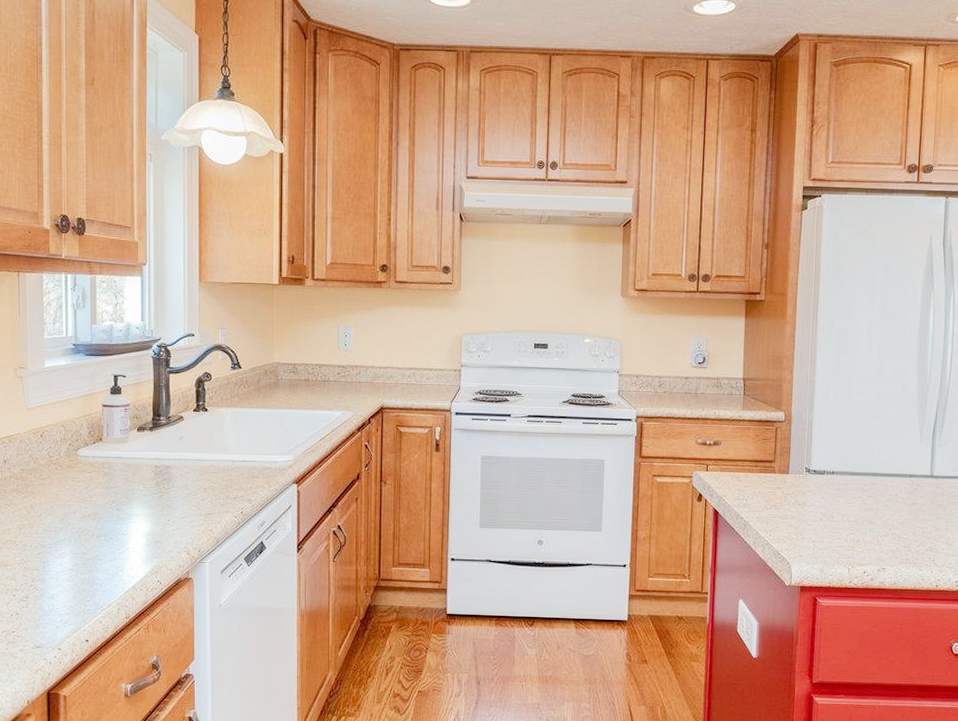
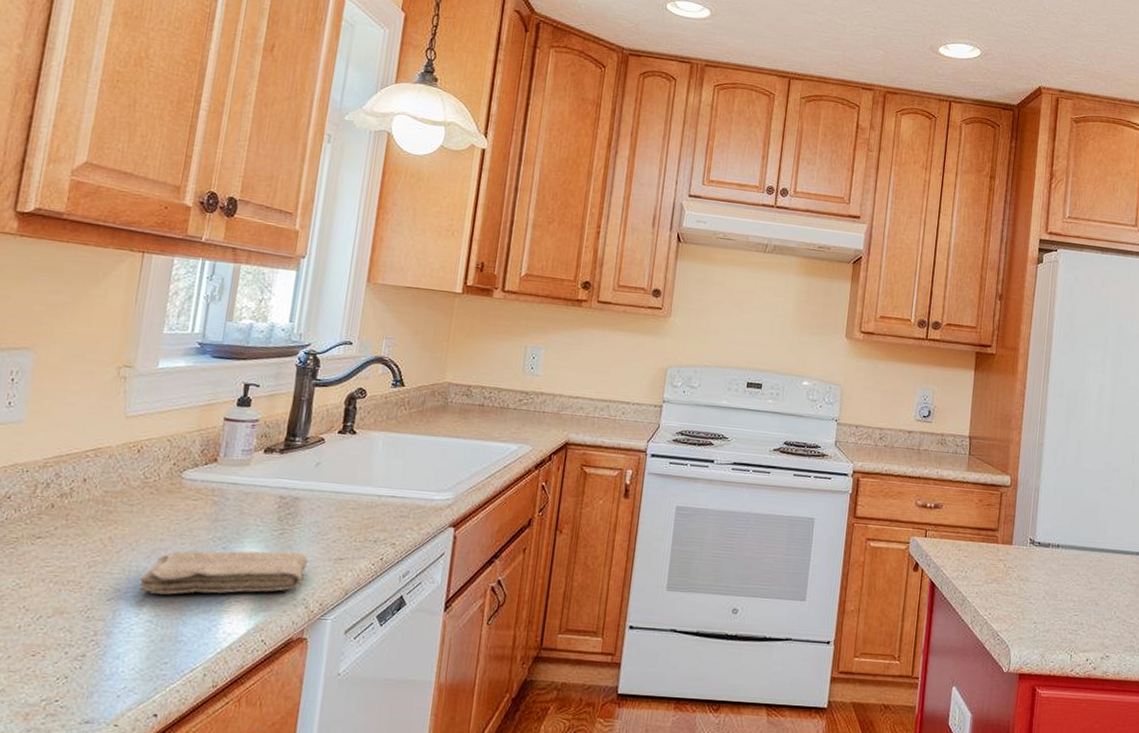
washcloth: none [59,510,184,548] -> present [139,550,308,595]

